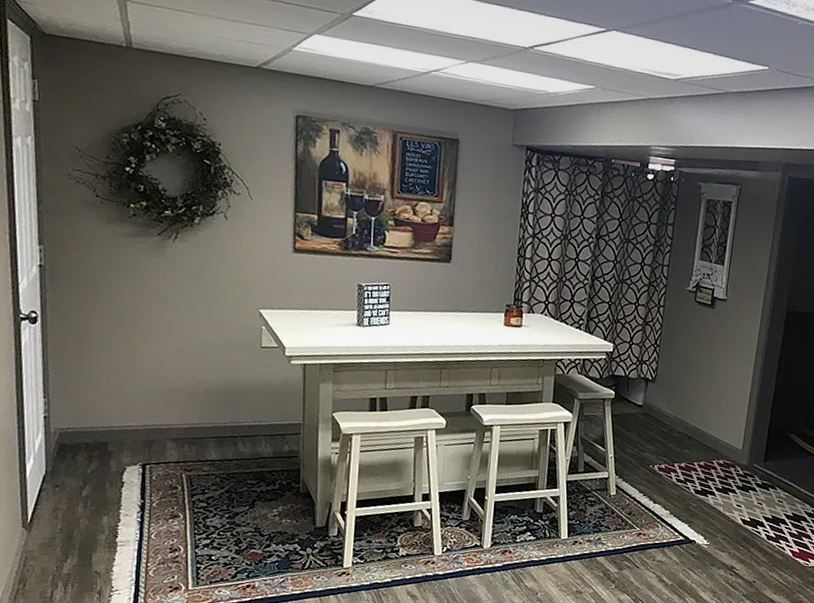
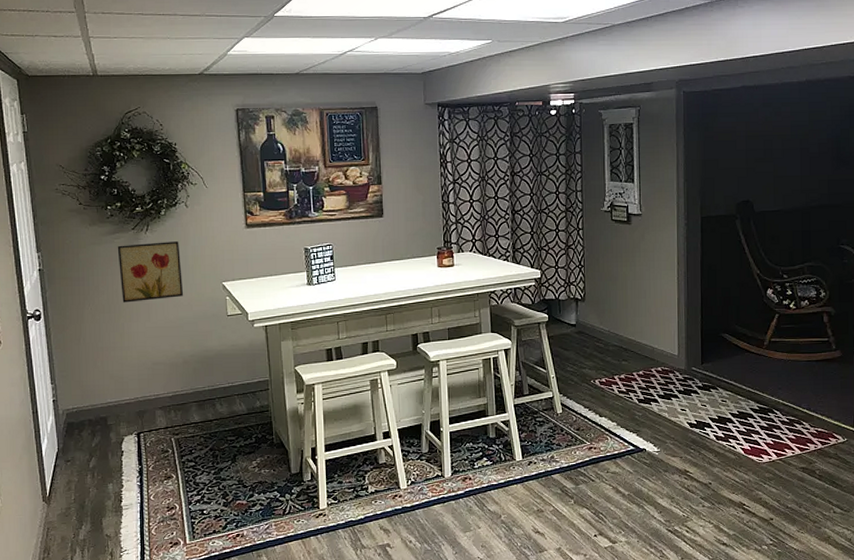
wall art: none [137,251,213,319] -> present [117,241,184,303]

